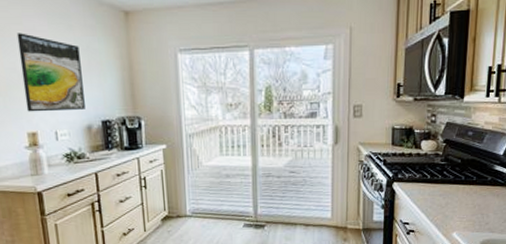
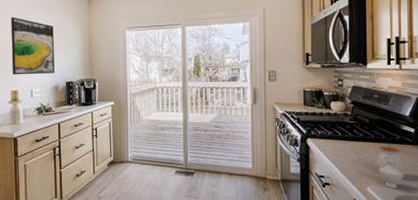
jar: none [465,186,492,233] -> present [377,144,405,189]

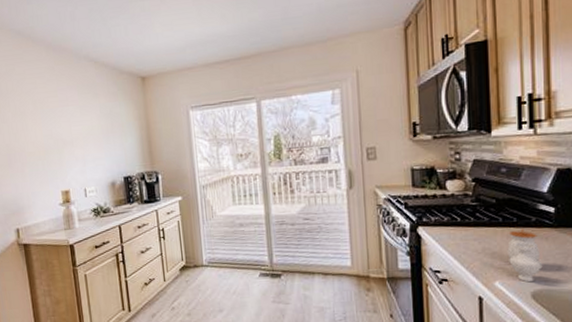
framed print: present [10,17,55,75] -> none [53,104,110,173]

